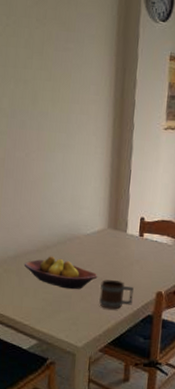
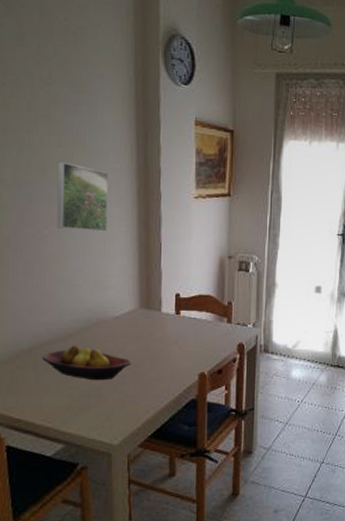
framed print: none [43,93,89,158] -> present [57,161,108,232]
mug: present [99,279,134,310] -> none [135,365,173,398]

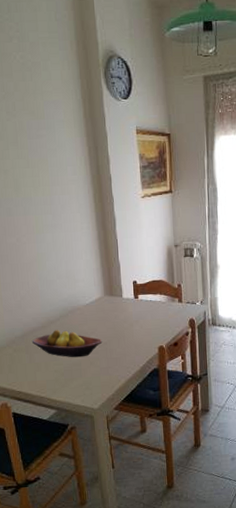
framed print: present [57,161,108,232] -> none [27,179,72,236]

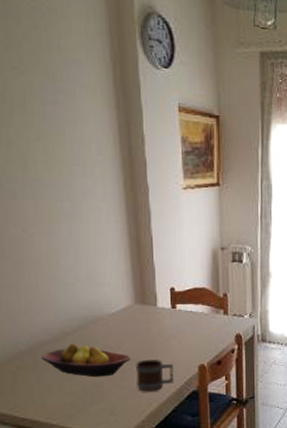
mug: none [106,342,138,370] -> present [136,359,174,392]

